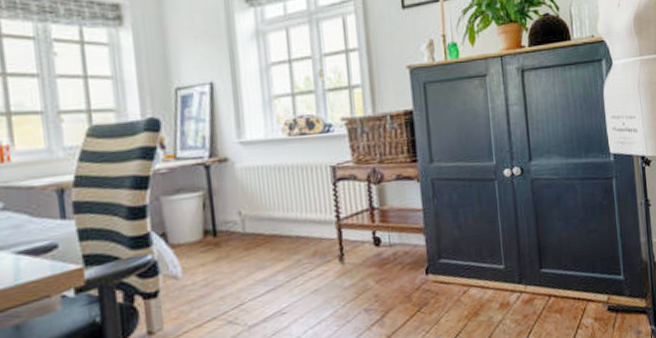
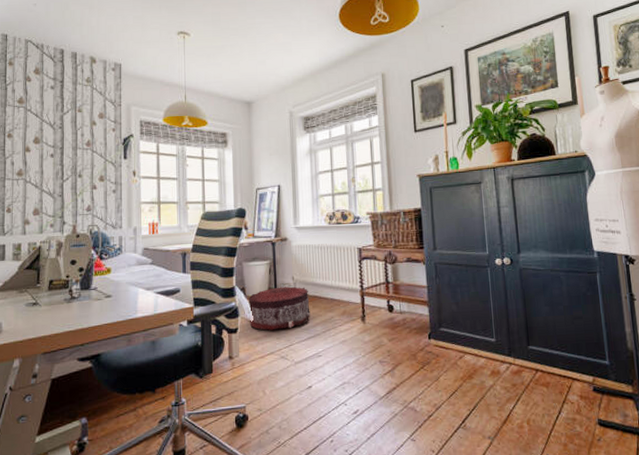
pouf: none [172,224,268,290] -> present [248,286,310,331]

